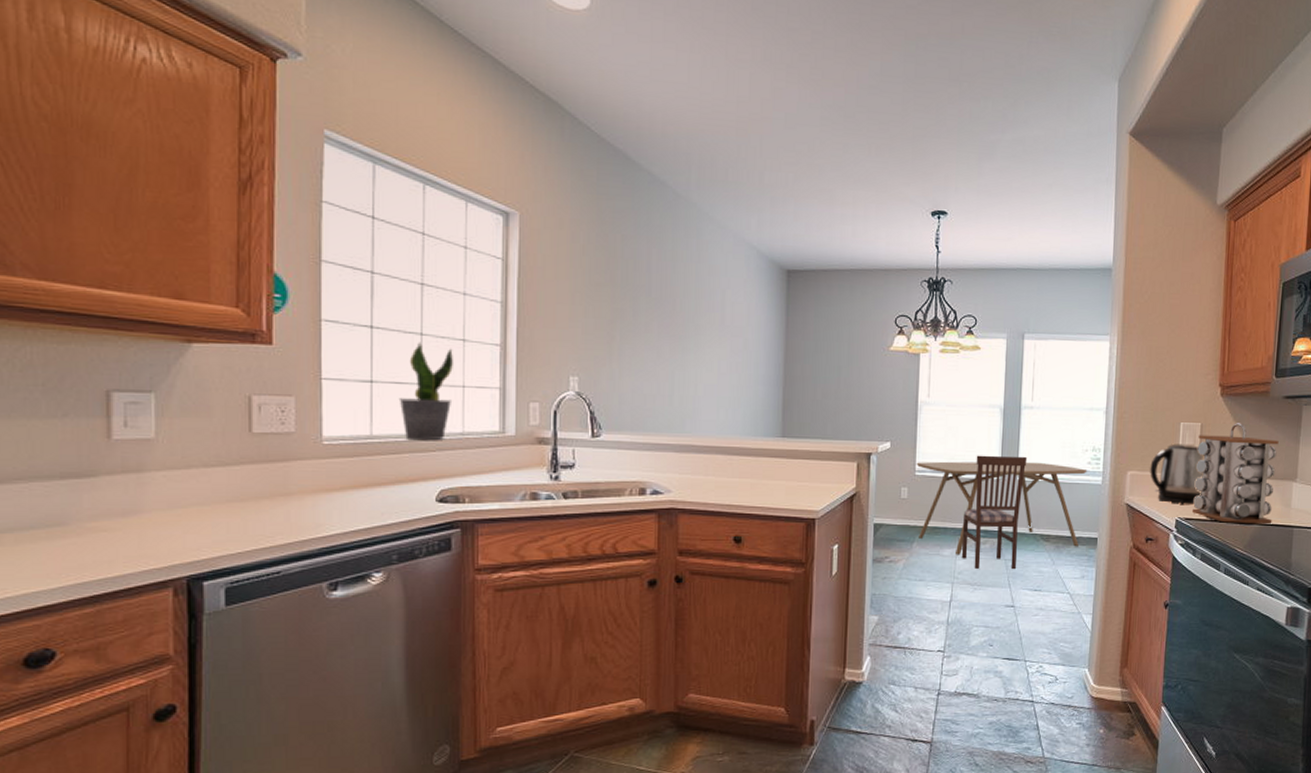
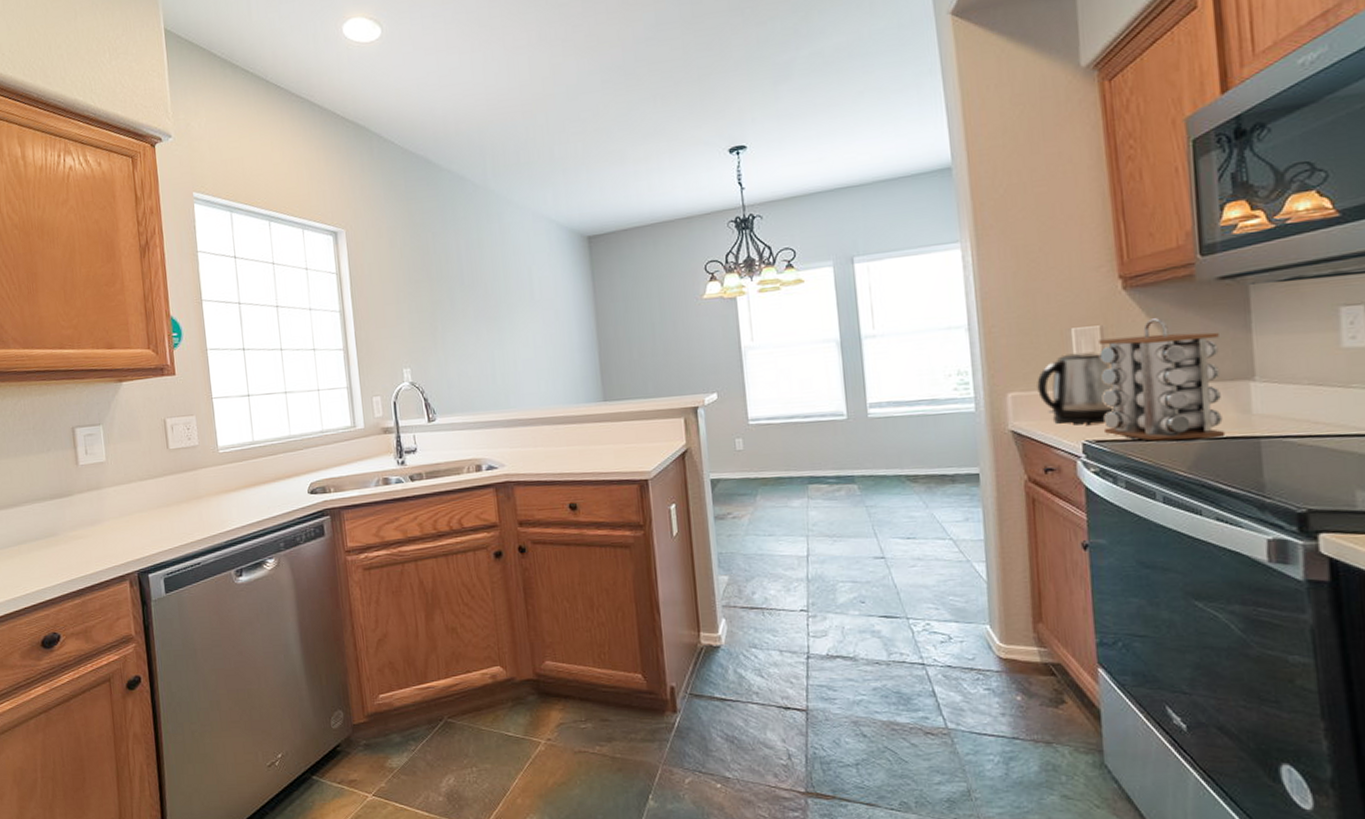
potted plant: present [398,342,453,441] -> none [270,356,311,442]
dining table: present [916,461,1087,555] -> none [748,395,956,506]
dining chair: present [962,455,1028,570] -> none [810,390,882,519]

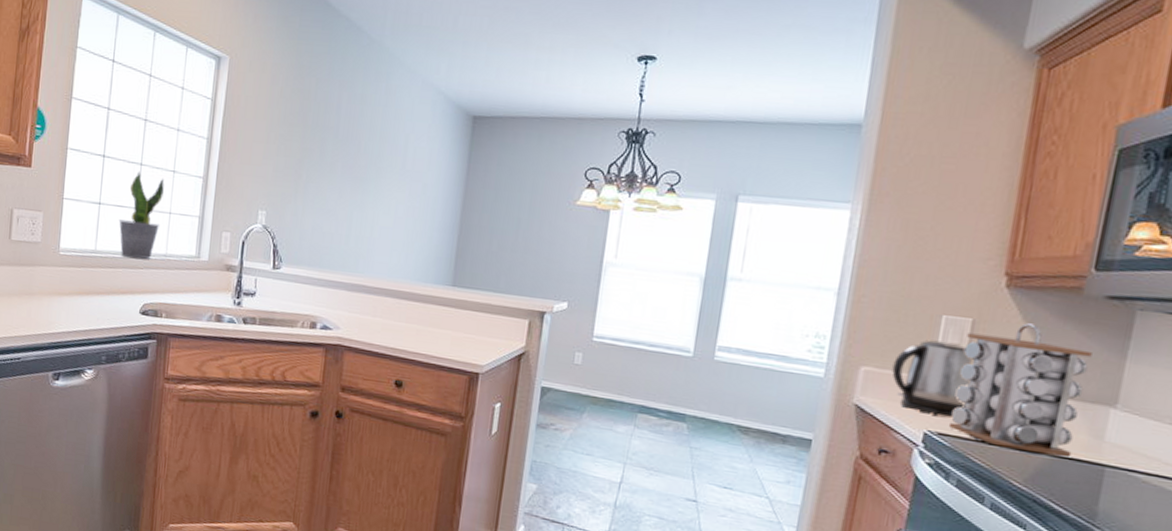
potted plant: none [270,356,311,442] -> present [118,171,165,259]

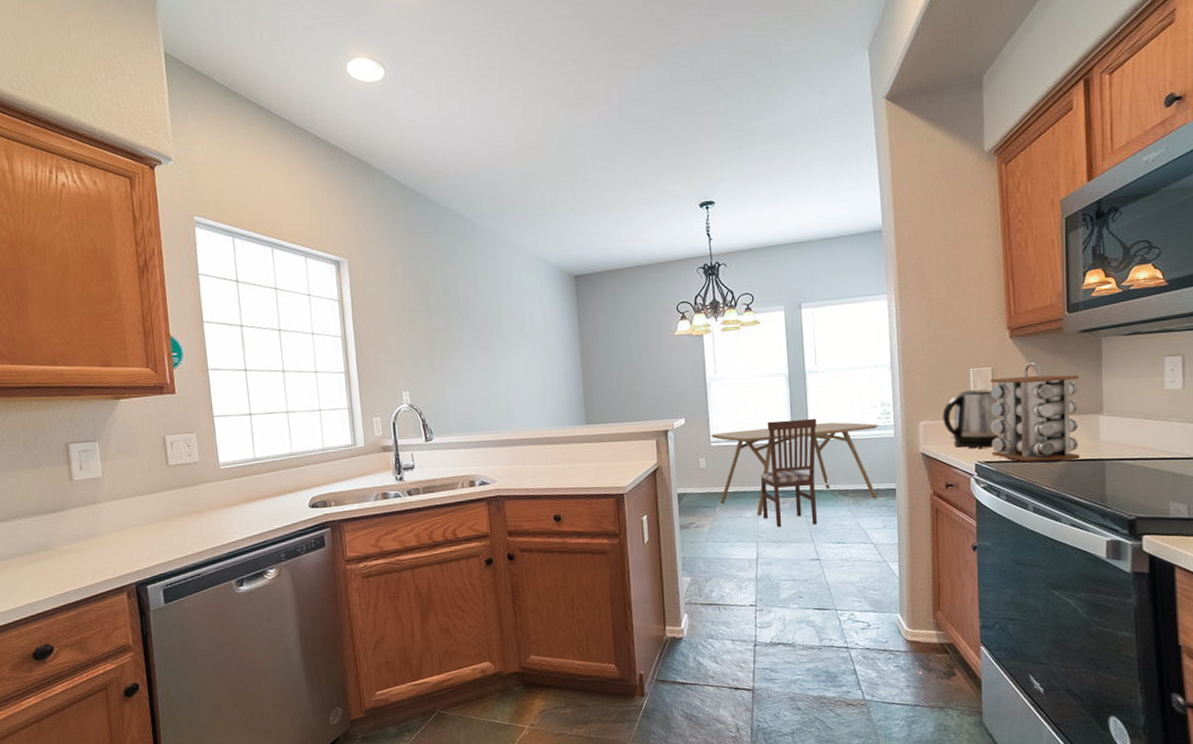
potted plant: present [118,171,165,259] -> none [272,378,312,459]
dining table: none [590,327,806,447] -> present [710,422,878,516]
dining chair: none [639,327,729,461] -> present [761,418,818,527]

